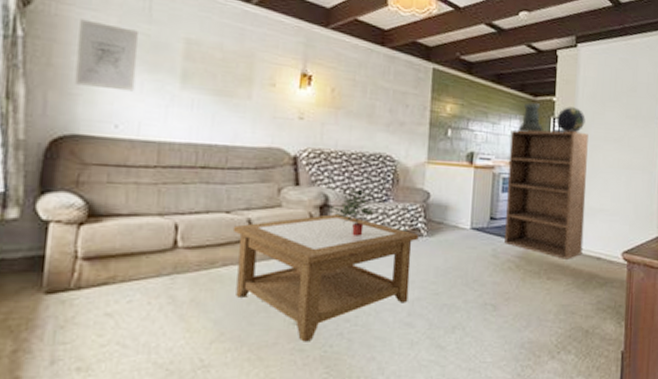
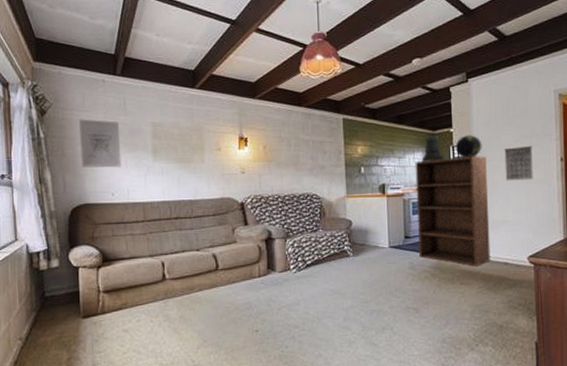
coffee table: present [232,214,419,342] -> none [203,245,346,345]
potted plant: present [328,190,376,236] -> none [272,224,309,261]
calendar: none [606,126,637,166] -> present [504,145,533,181]

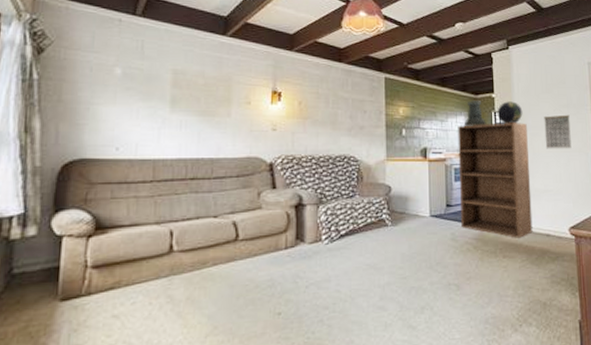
wall art: present [79,119,122,168] -> none [81,60,133,118]

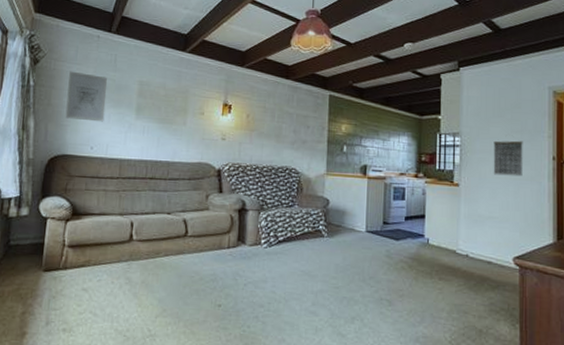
wall art: none [81,60,133,118] -> present [65,71,107,122]
bookshelf: present [457,122,533,238] -> none [397,145,474,262]
pedestal: present [463,101,487,126] -> none [406,121,430,147]
globe: present [497,101,523,124] -> none [442,124,471,147]

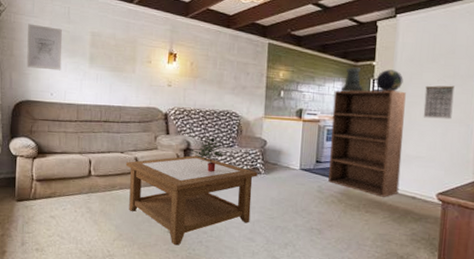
coffee table: none [172,217,320,322] -> present [125,155,258,245]
potted plant: none [245,197,284,236] -> present [190,138,225,172]
bookshelf: none [397,145,474,262] -> present [328,90,406,197]
pedestal: none [406,121,430,147] -> present [340,67,364,92]
globe: none [442,124,471,147] -> present [375,69,404,92]

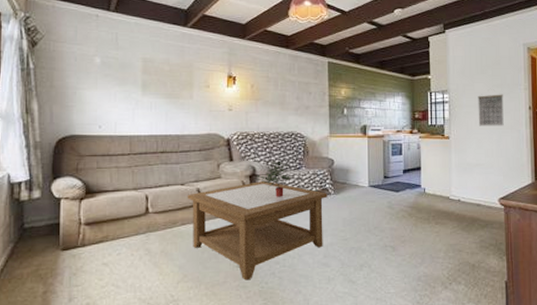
wall art: present [27,23,62,71] -> none [70,52,111,101]
bookshelf: present [328,90,406,197] -> none [395,102,464,207]
pedestal: present [340,67,364,92] -> none [401,82,422,105]
globe: present [375,69,404,92] -> none [433,82,458,103]

